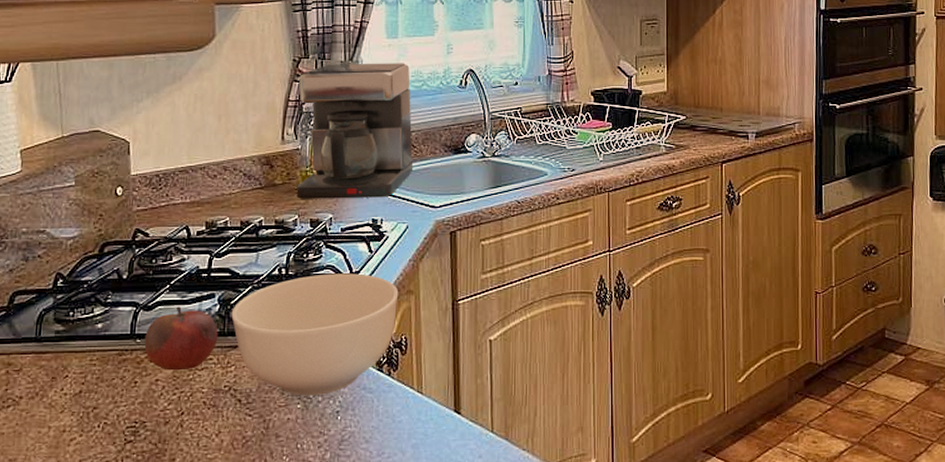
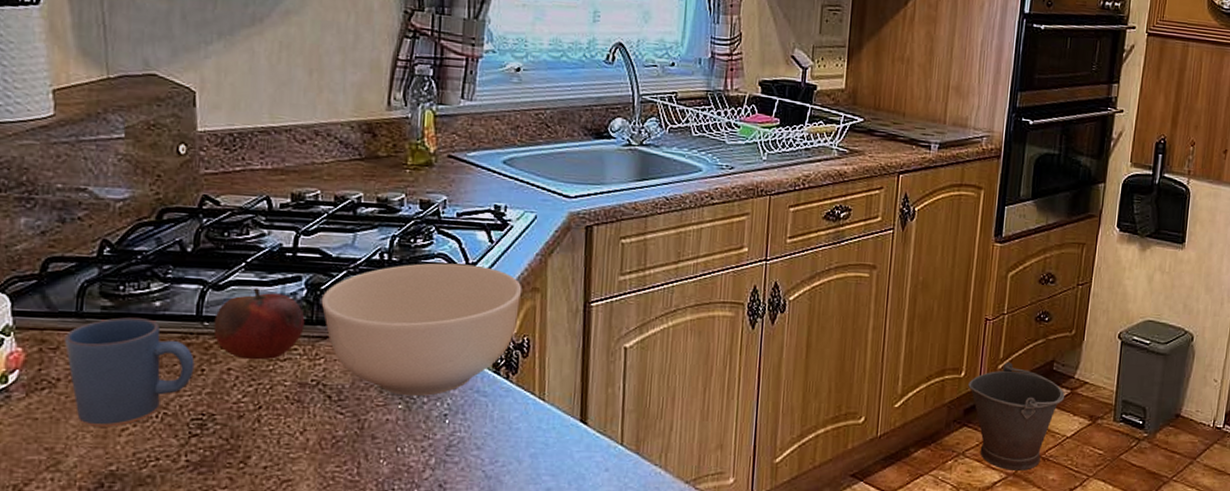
mug: none [26,339,129,438] -> present [64,317,195,427]
coffee maker: present [296,63,414,199] -> none [404,20,547,182]
bucket: none [806,332,900,439] -> present [968,362,1065,471]

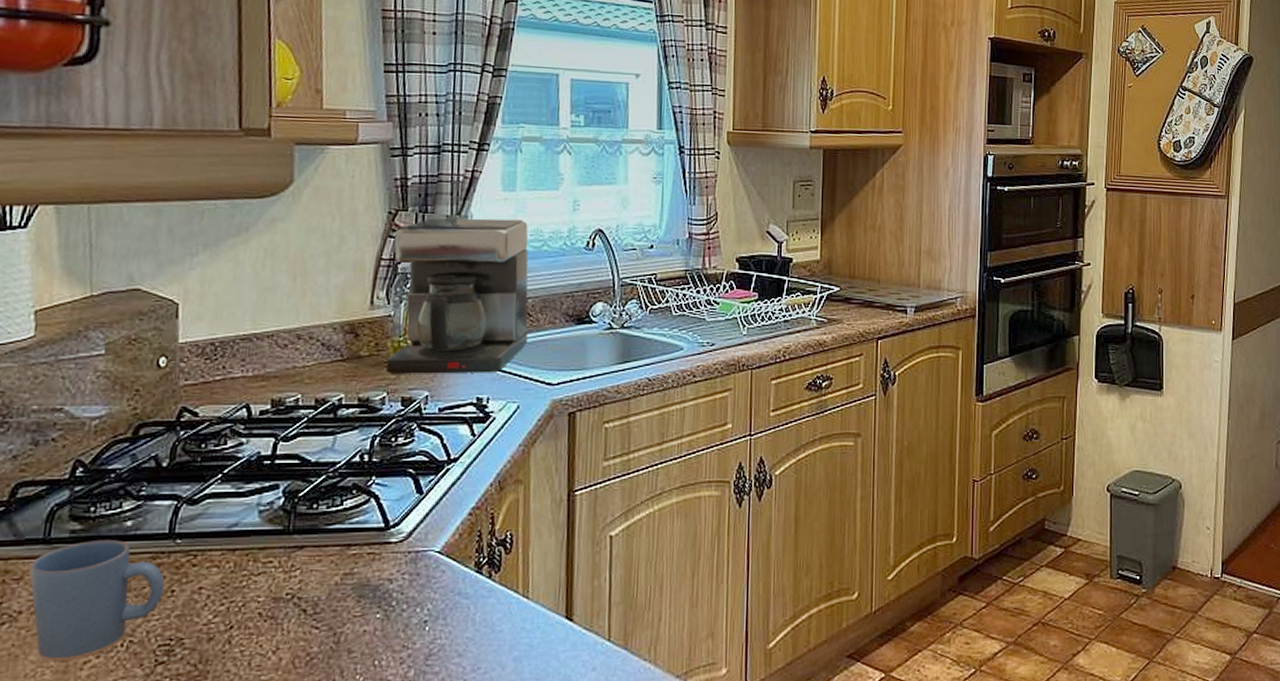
fruit: present [213,288,305,360] -> none [186,499,282,577]
bowl: present [321,262,523,397] -> none [298,460,505,604]
coffee maker: none [404,20,547,182] -> present [386,218,529,374]
bucket: present [968,362,1065,471] -> none [961,524,1059,639]

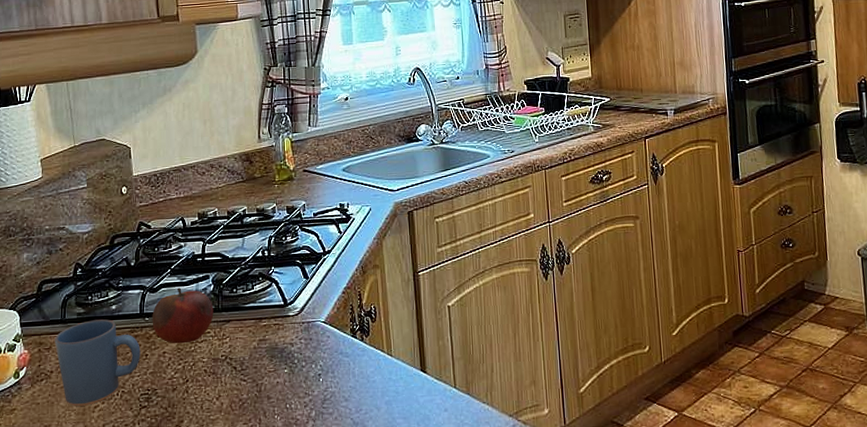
fruit: none [186,499,282,577] -> present [152,287,214,344]
coffee maker: present [386,218,529,374] -> none [270,65,373,190]

